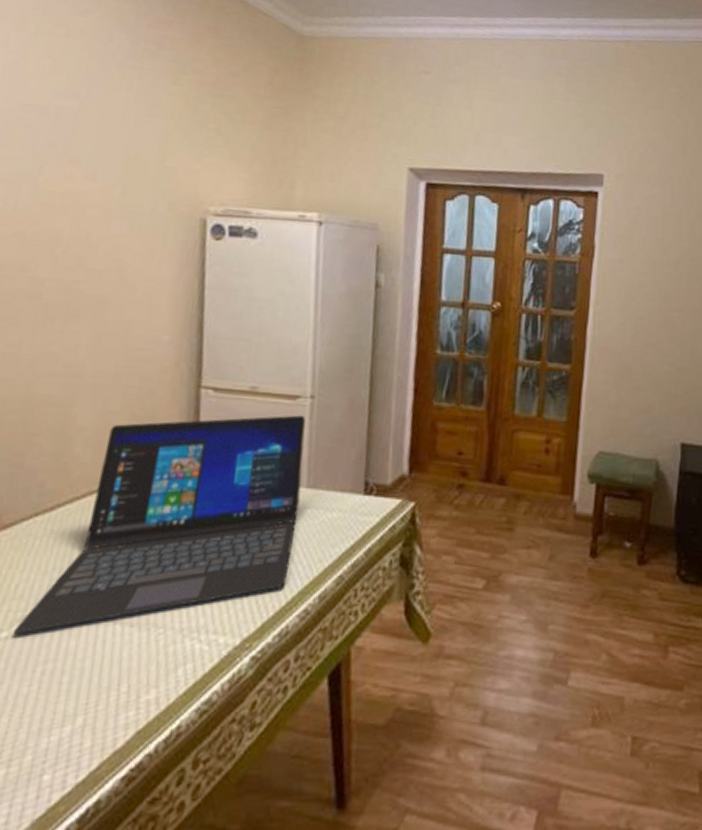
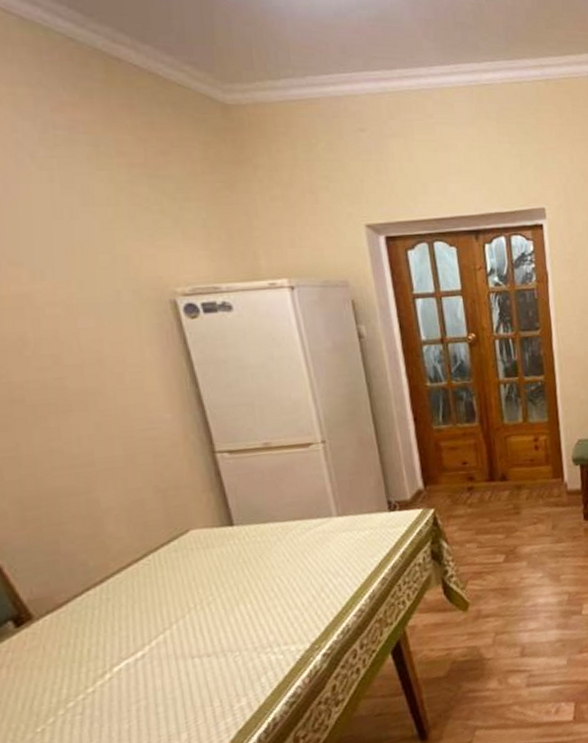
laptop: present [12,415,306,634] -> none [98,458,338,687]

